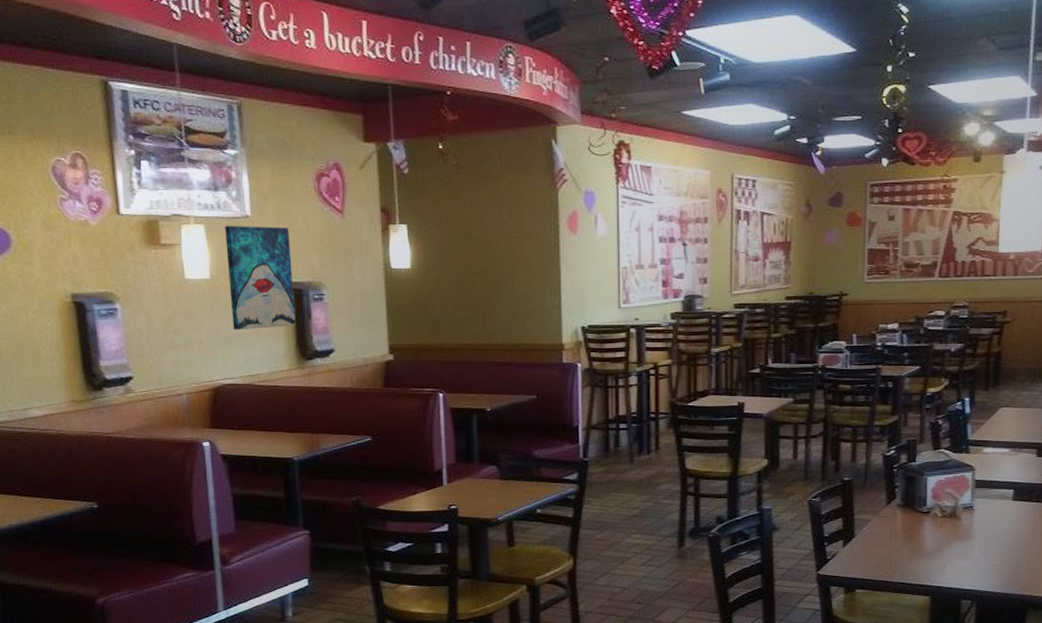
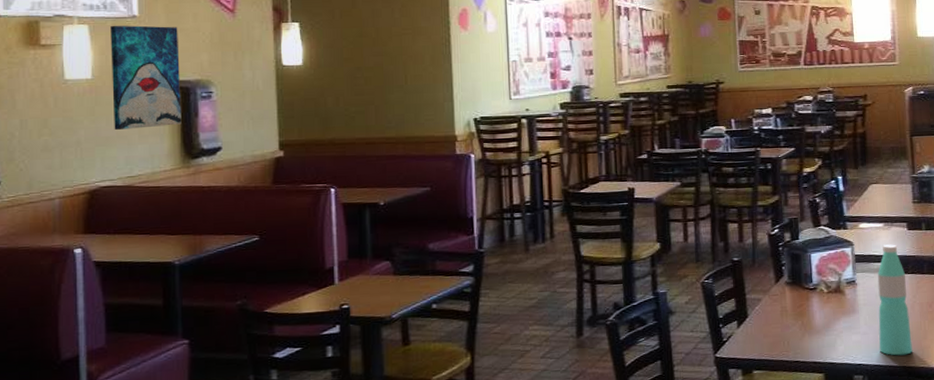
water bottle: none [991,471,1030,584] -> present [877,244,913,356]

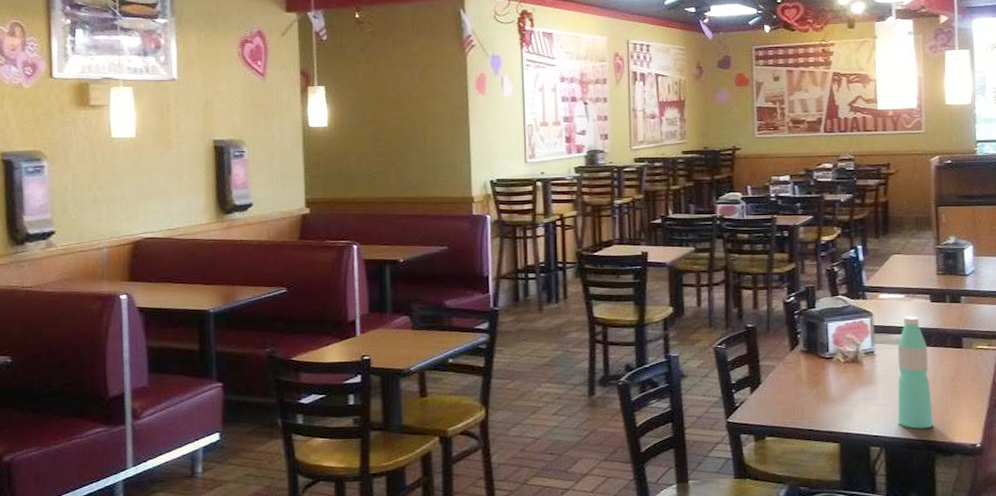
wall art: present [110,25,182,130] -> none [152,87,216,185]

